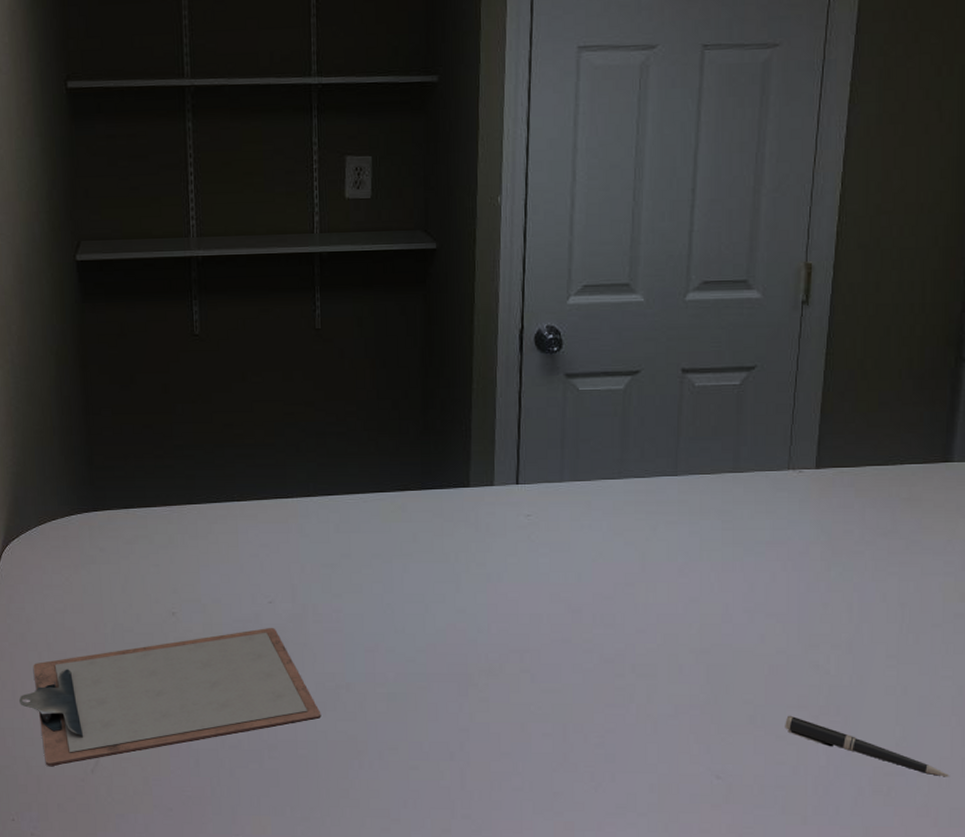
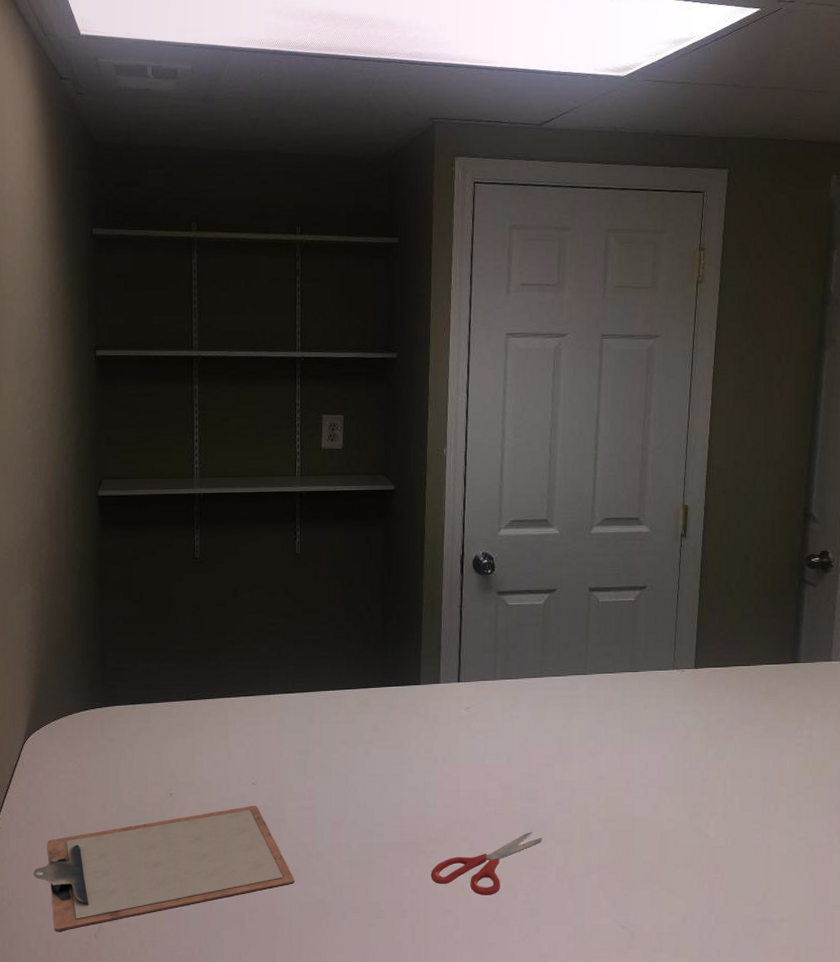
scissors: none [484,664,620,737] -> present [431,832,542,895]
pen: present [785,715,950,777] -> none [675,873,806,922]

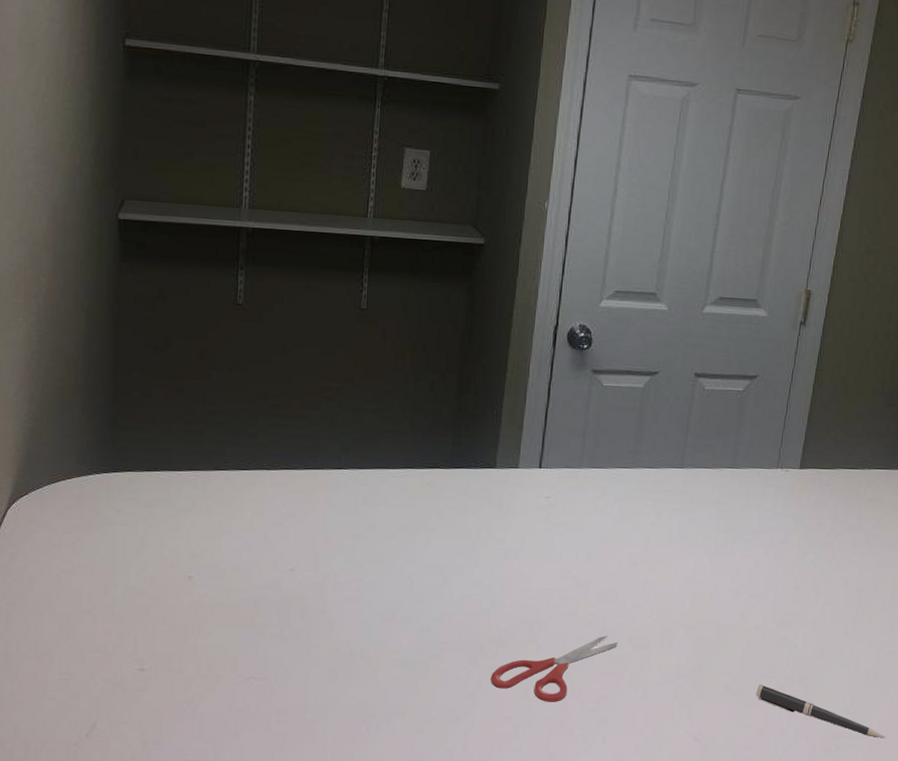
clipboard: present [33,806,295,931] -> none [12,595,333,730]
pen: none [675,873,806,922] -> present [756,684,886,739]

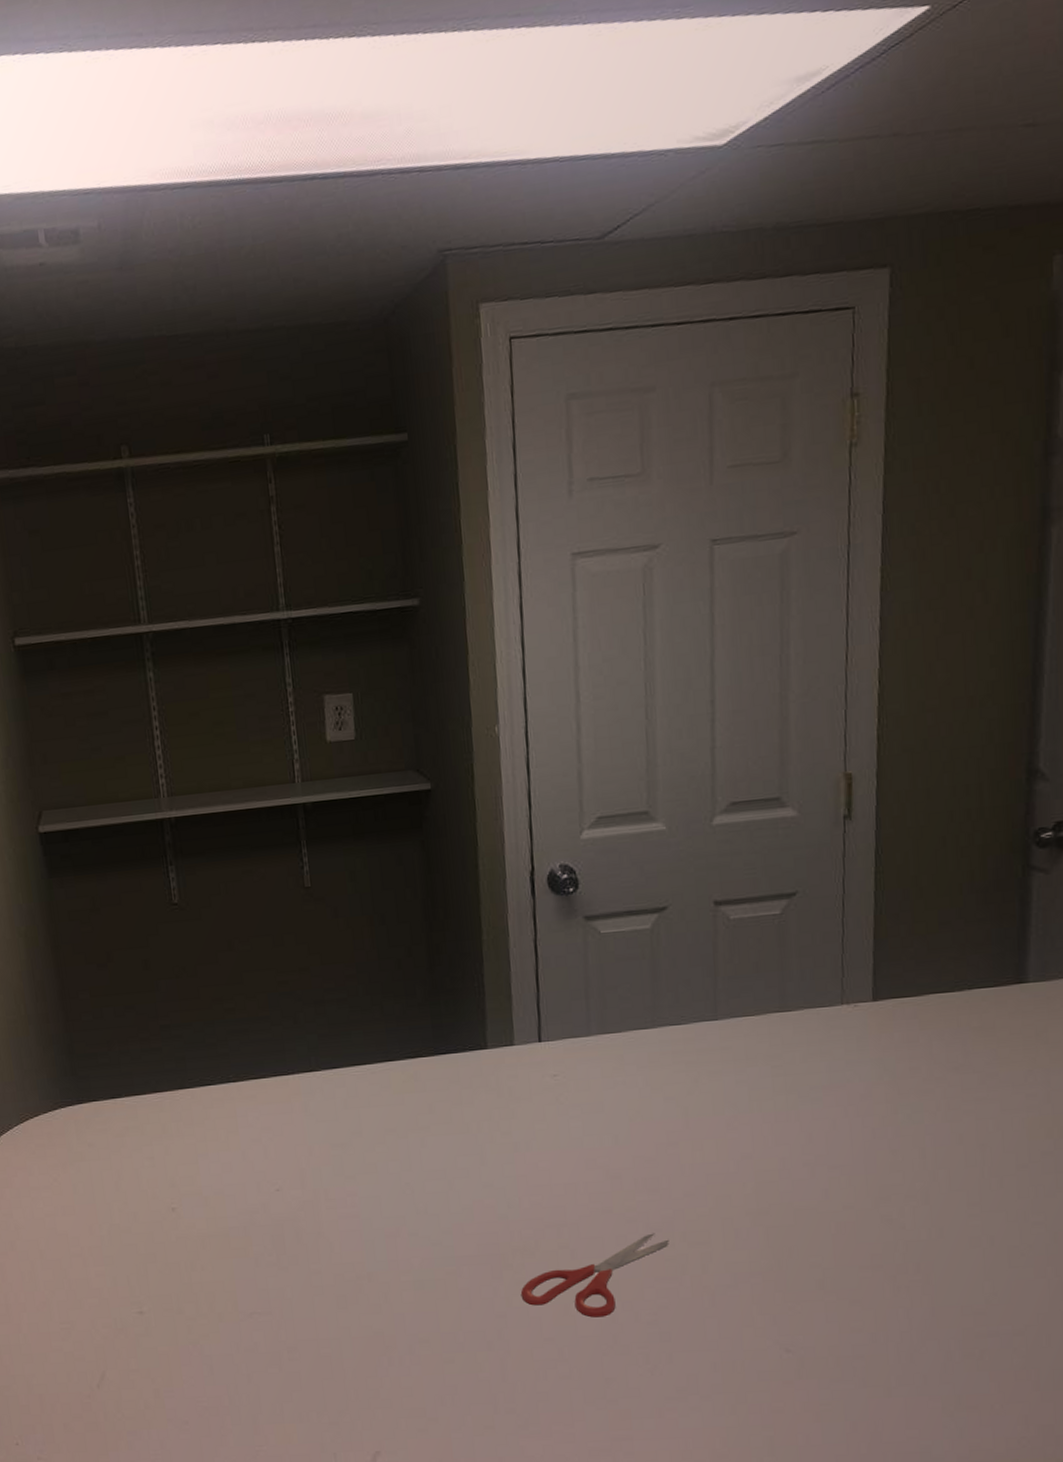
pen: present [756,684,886,739] -> none [858,1277,1050,1335]

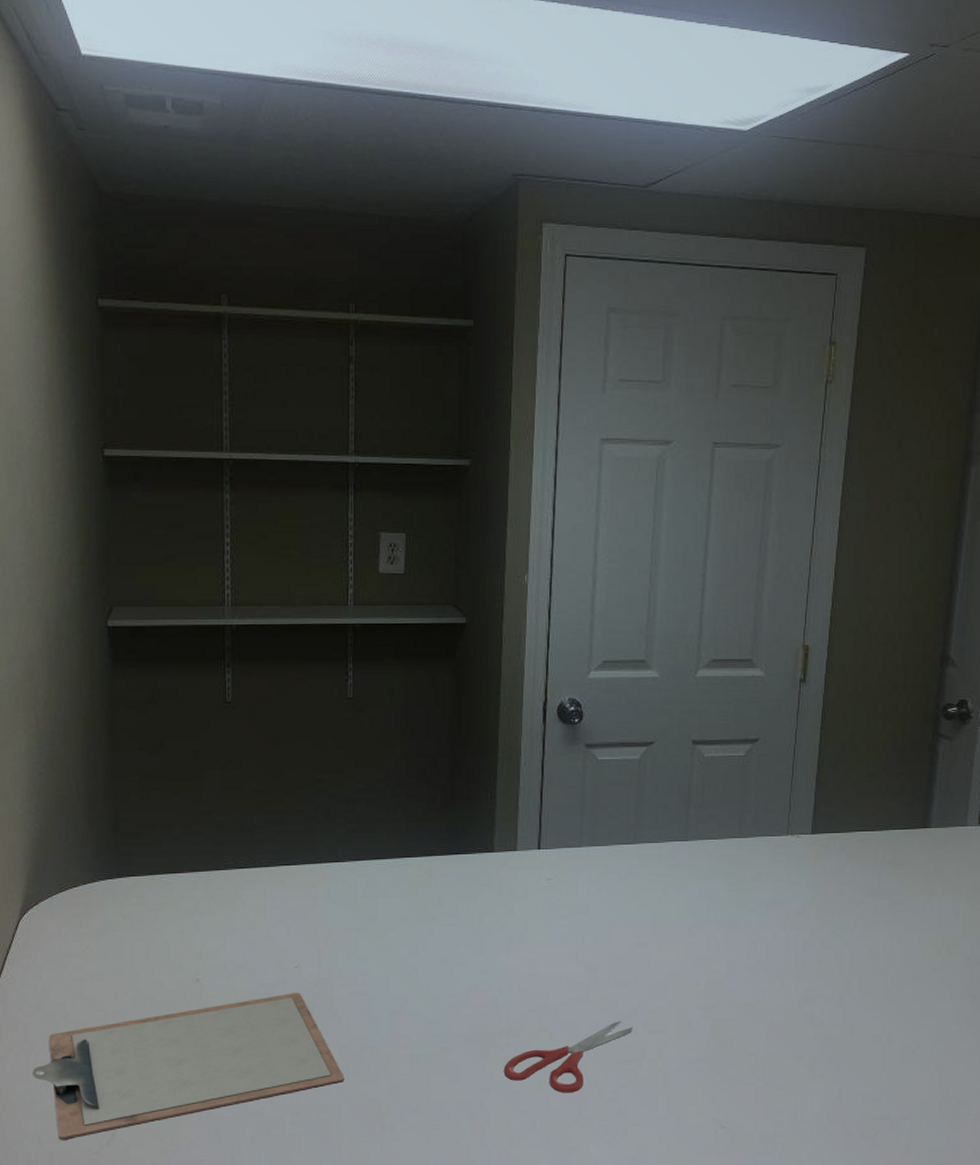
clipboard: none [13,1218,343,1383] -> present [32,993,345,1140]

